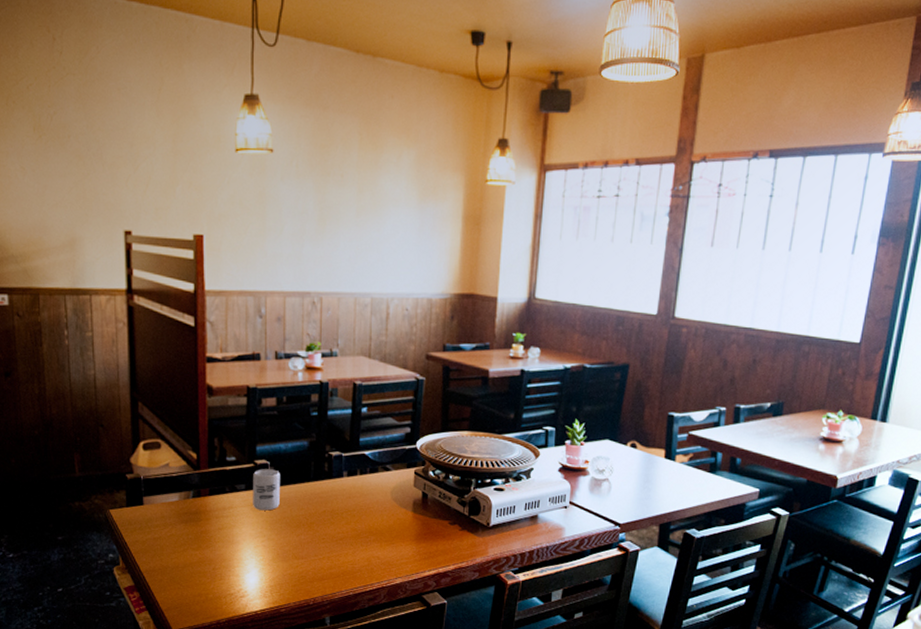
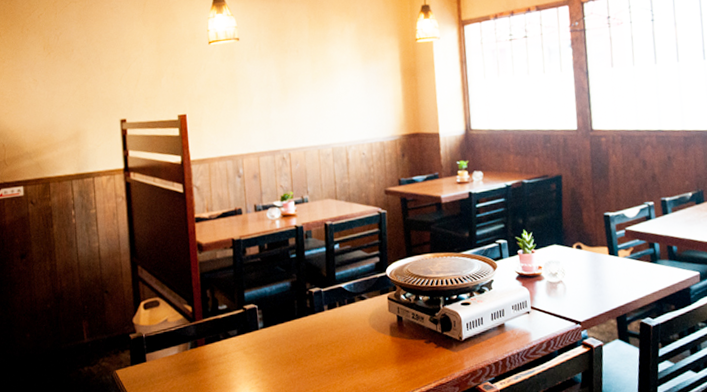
cup: present [253,469,280,511] -> none [243,312,270,353]

